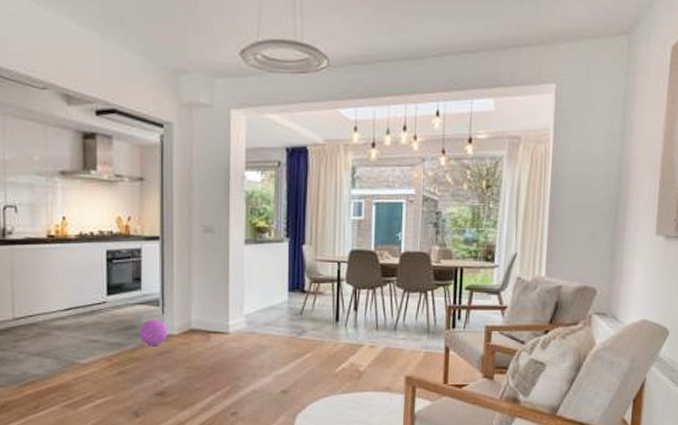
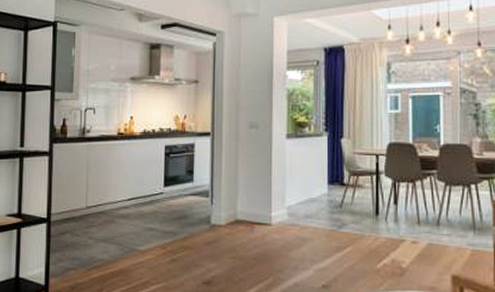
ball: present [139,319,169,346] -> none [191,209,216,236]

